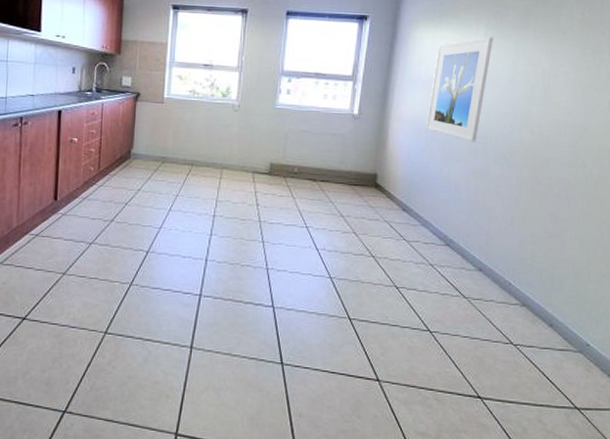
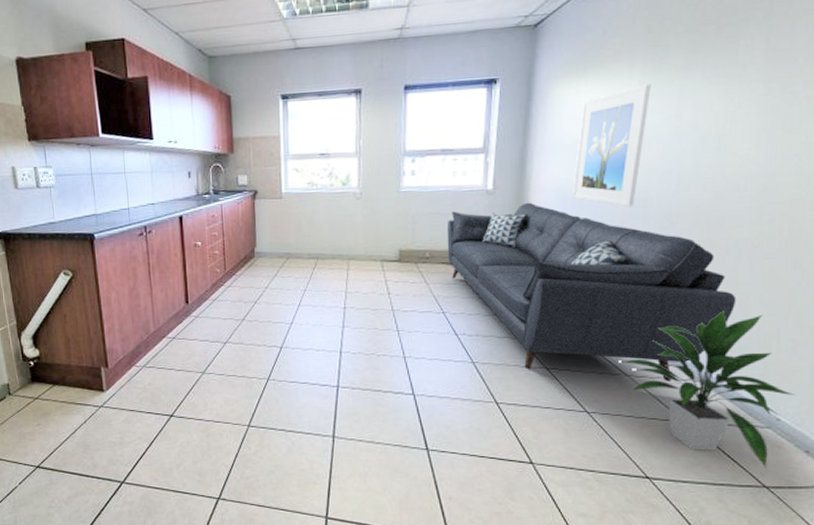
sofa: none [314,129,556,306] -> present [446,202,737,383]
indoor plant: none [461,241,601,389] -> present [621,309,795,467]

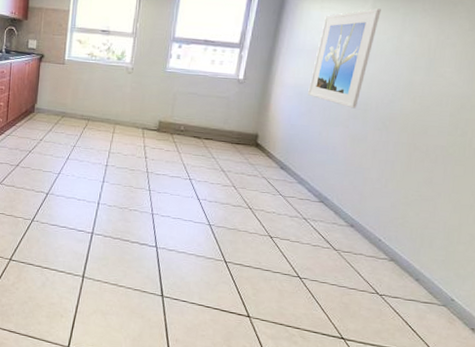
sofa: present [446,202,737,383] -> none [199,94,430,260]
indoor plant: present [621,309,795,467] -> none [332,203,468,339]

